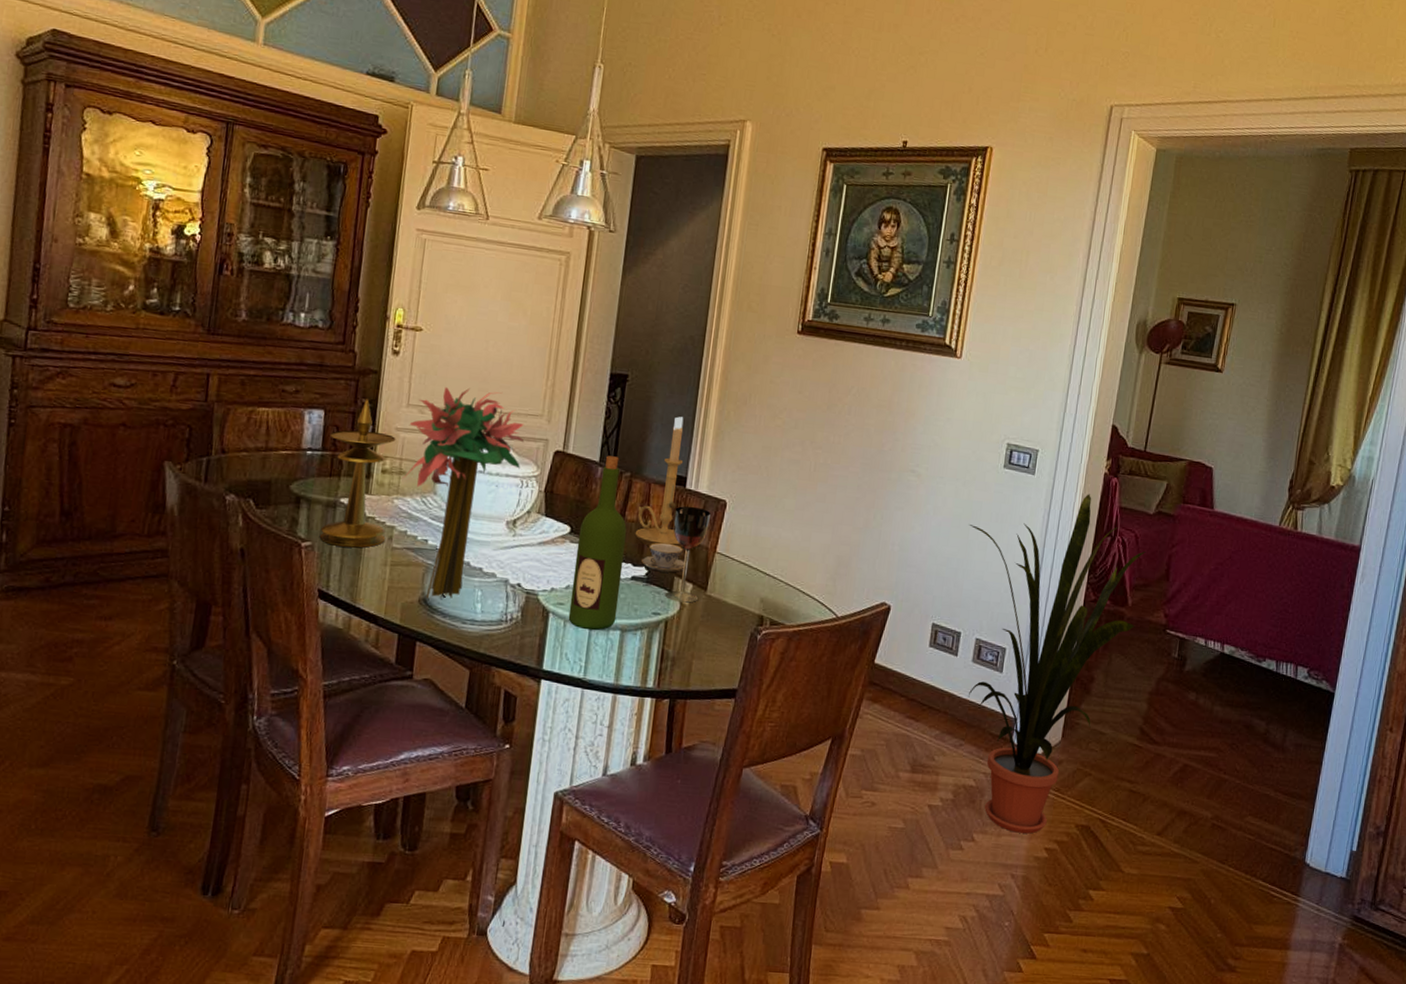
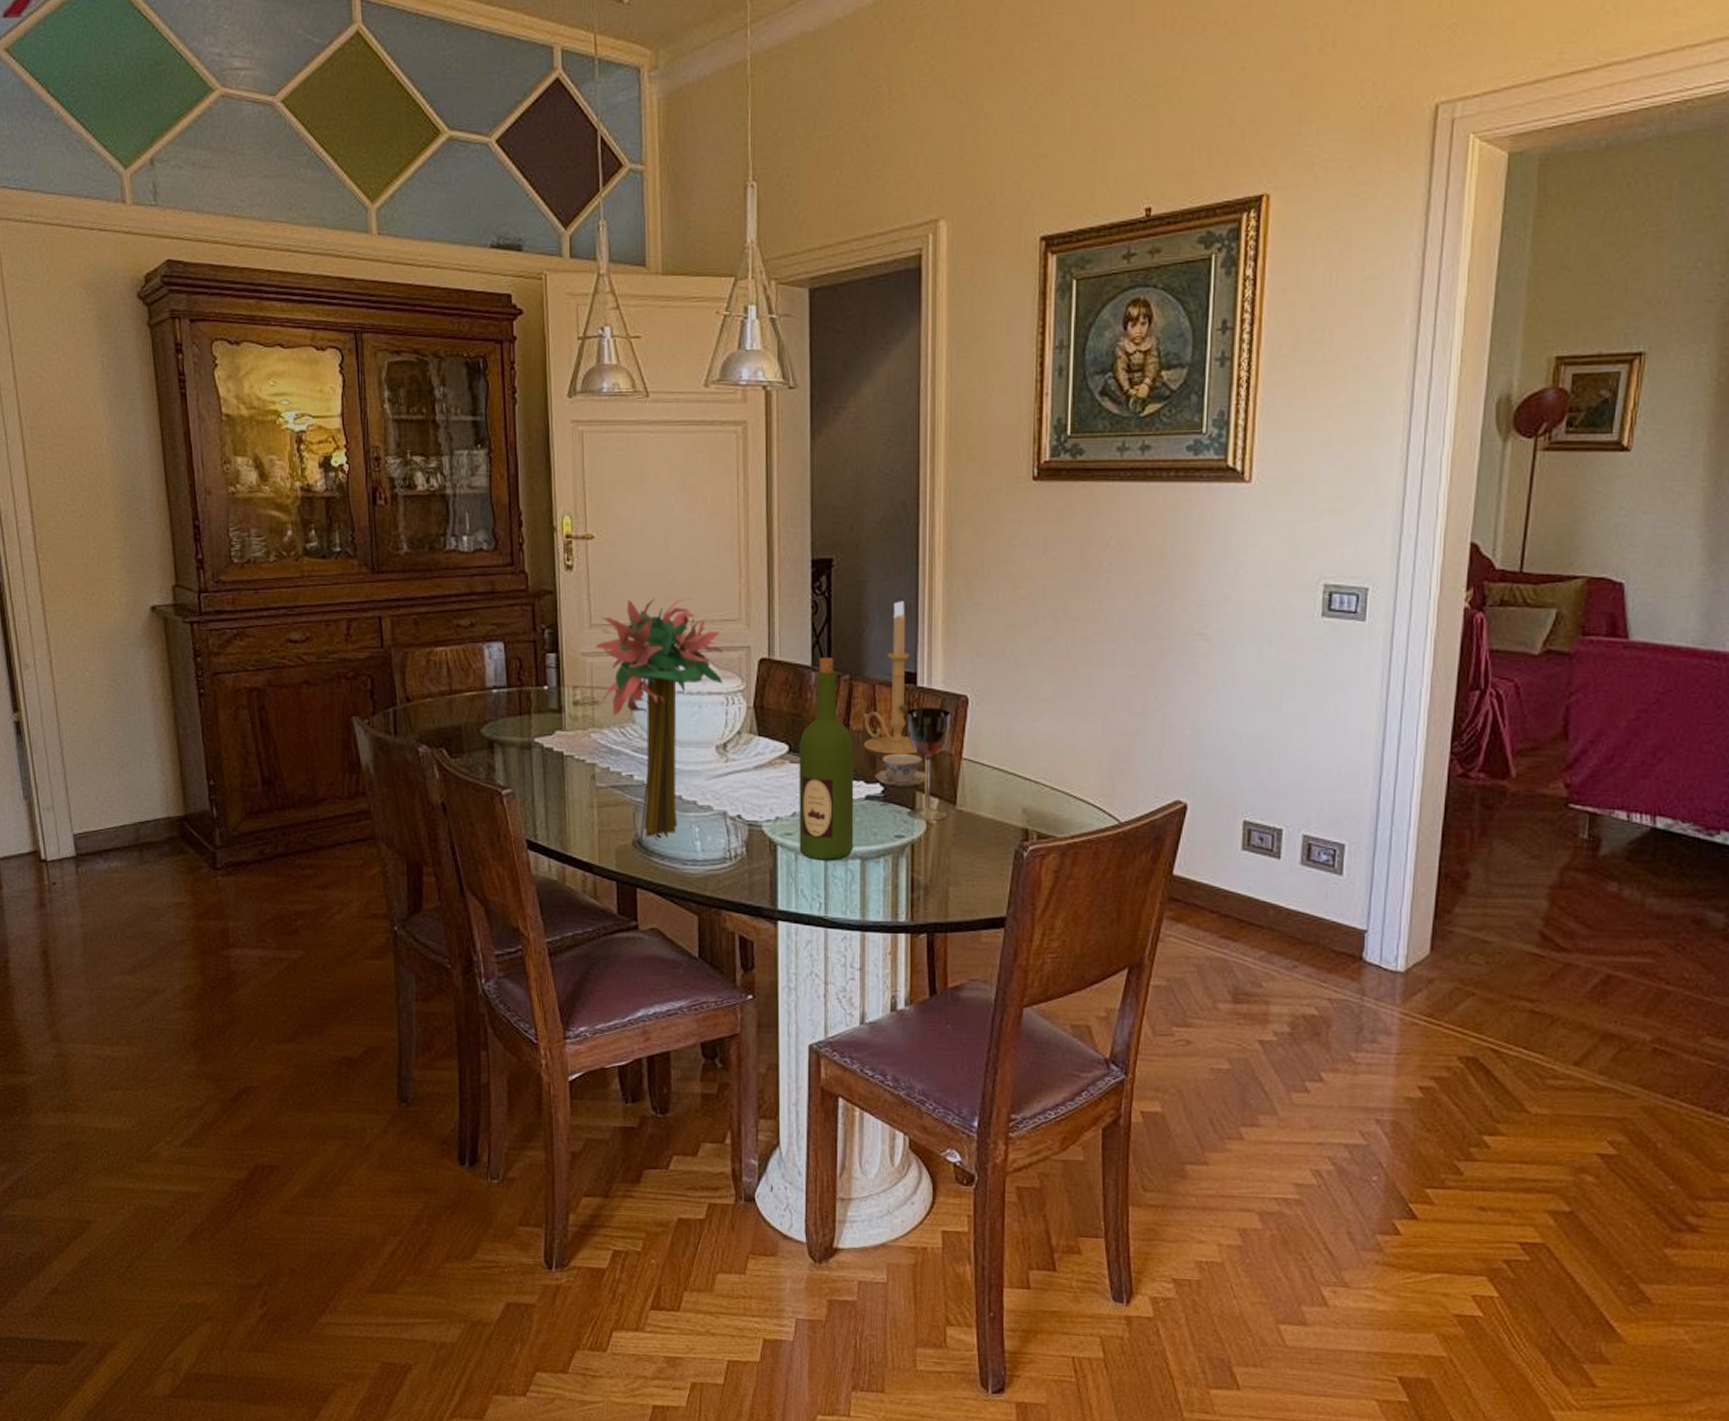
candlestick: present [319,399,396,548] -> none [513,624,587,791]
house plant: present [967,494,1146,834] -> none [1281,637,1532,1070]

